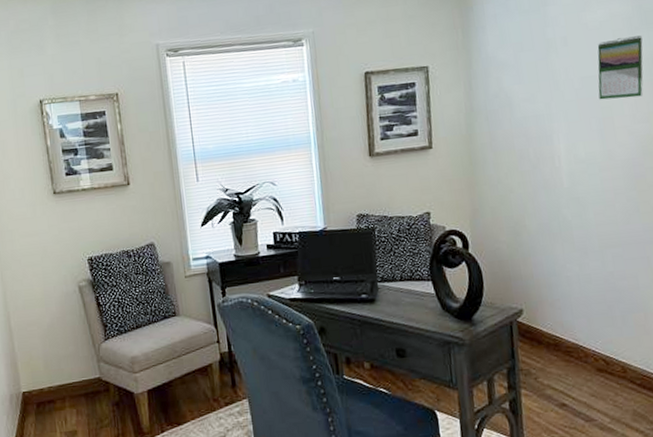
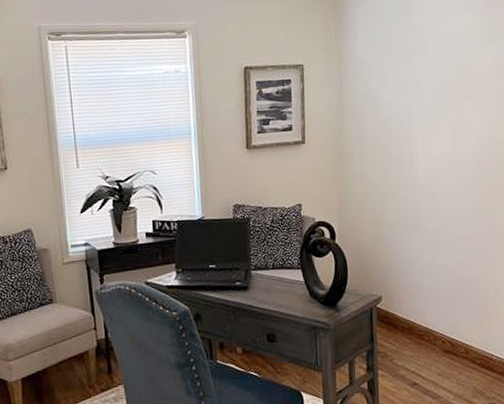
calendar: present [597,35,644,100] -> none [452,47,491,105]

